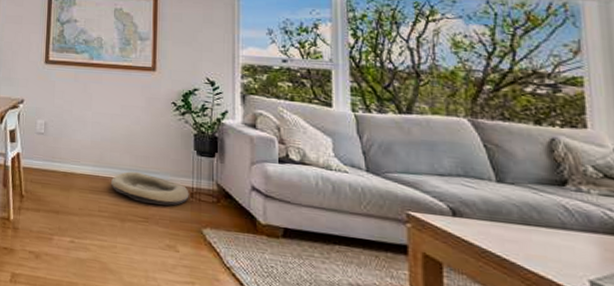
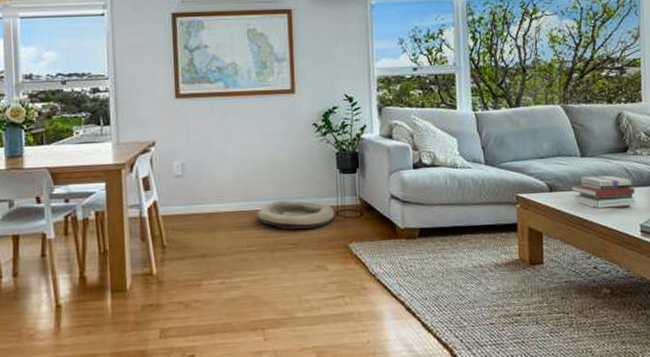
books: none [483,206,581,256] -> present [571,175,635,209]

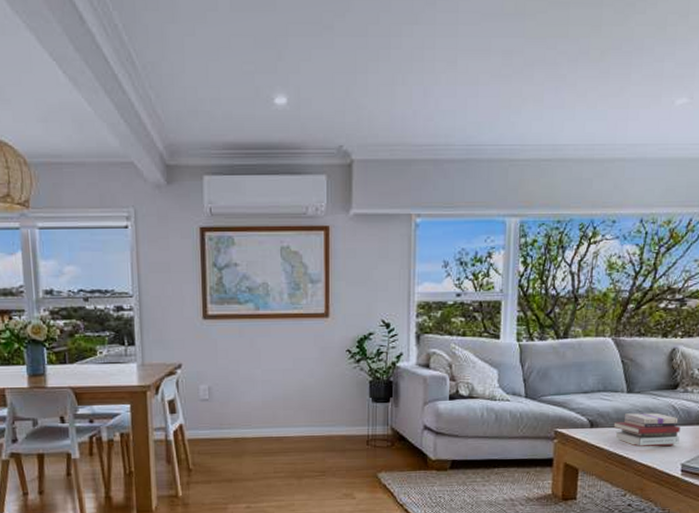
dog bed: present [258,200,335,229] -> none [286,428,365,457]

